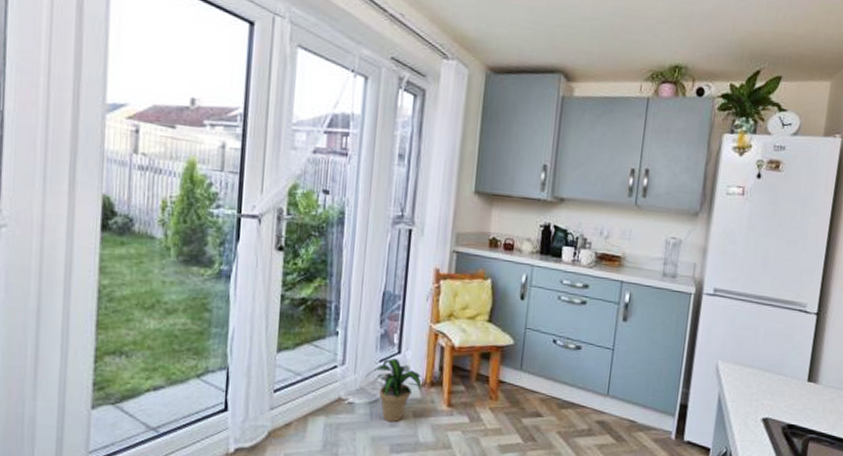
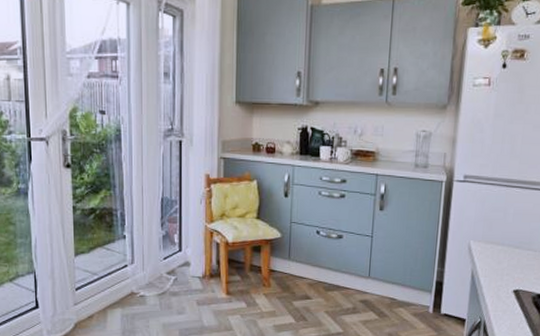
potted plant: present [365,359,426,422] -> none [153,256,206,310]

